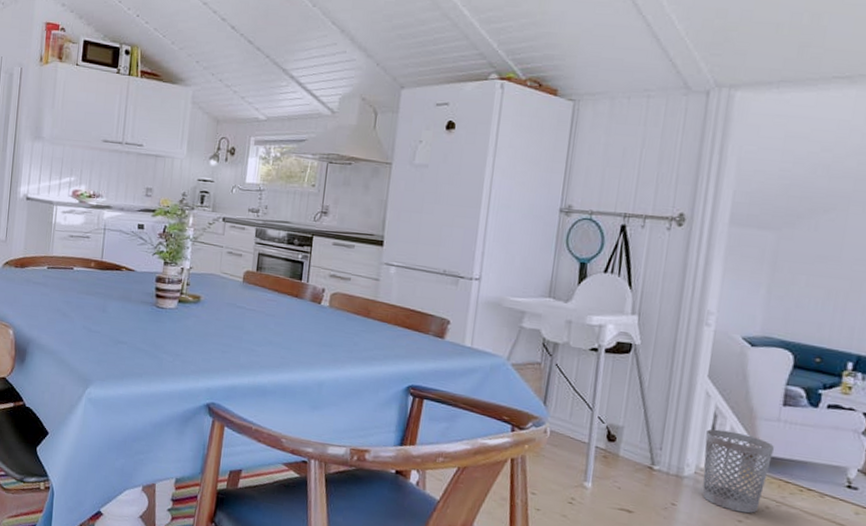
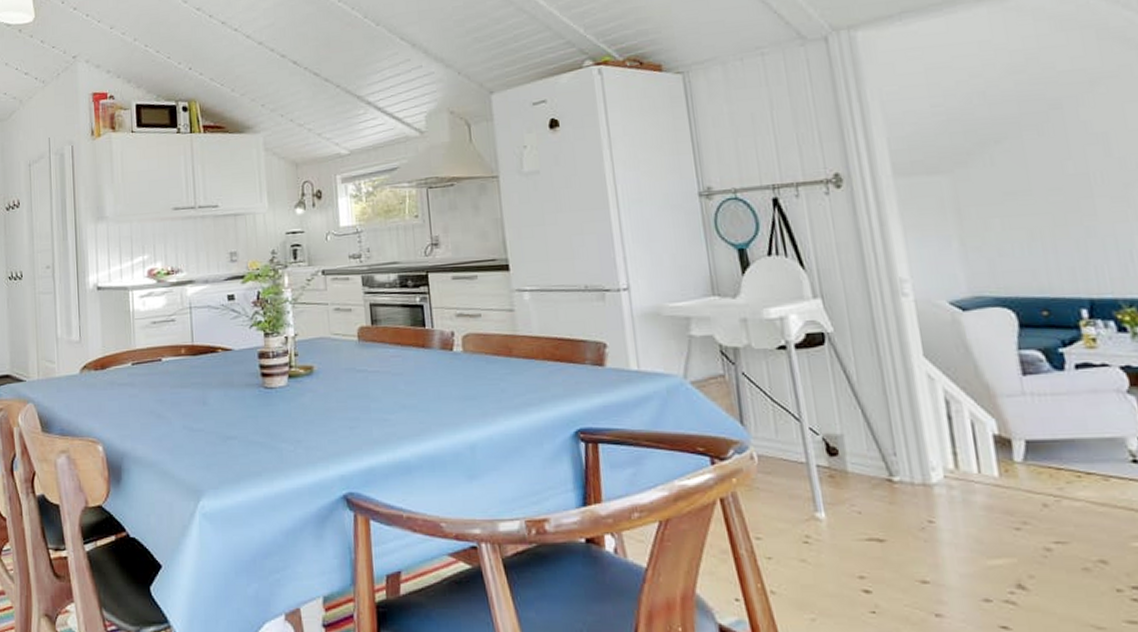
wastebasket: present [702,429,774,514] -> none [941,417,1035,518]

